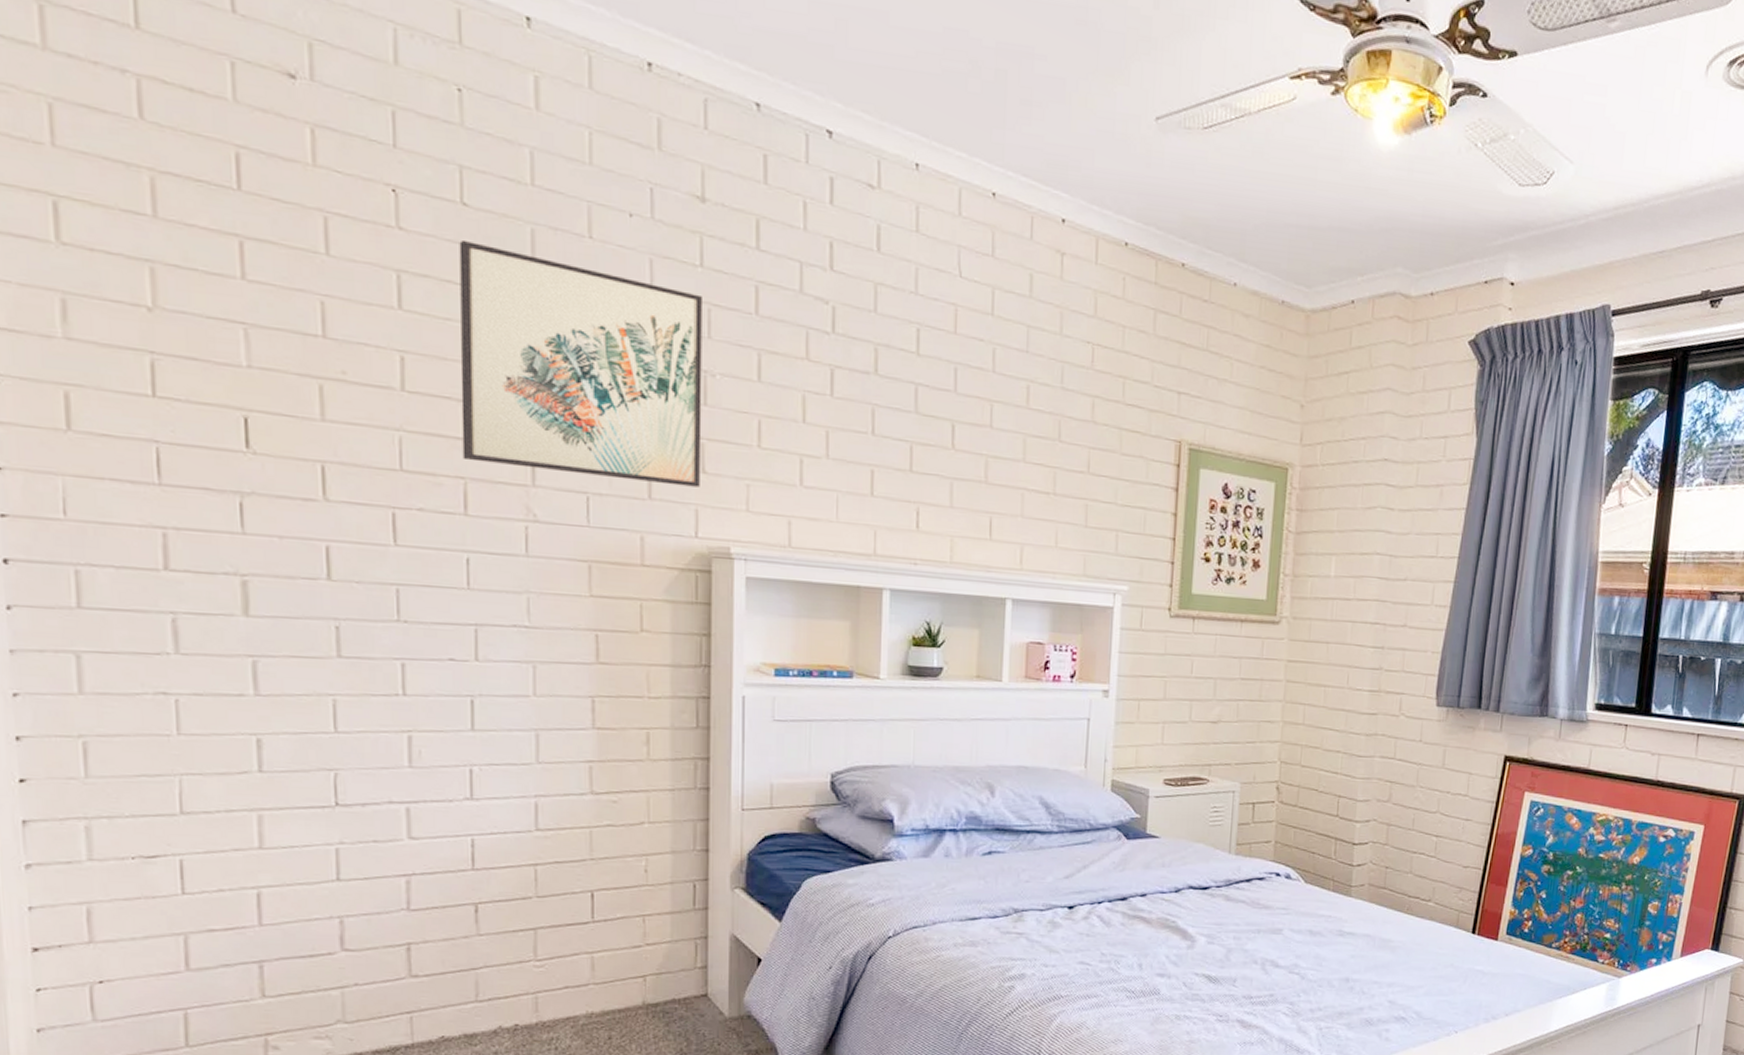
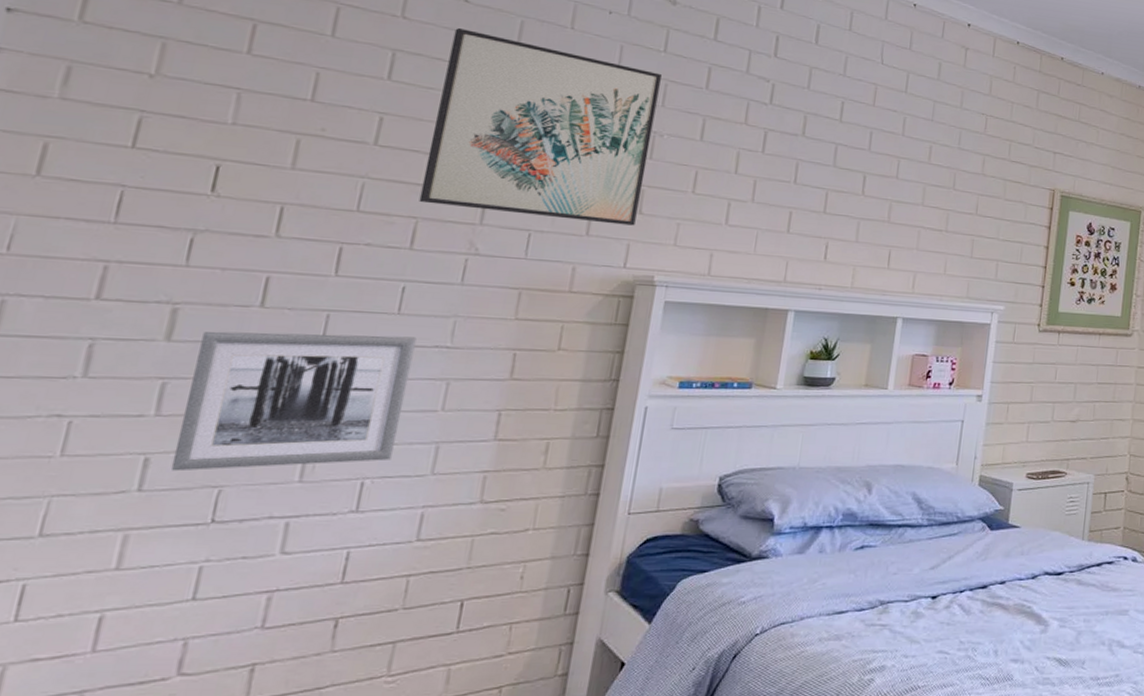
wall art: none [279,606,495,753] -> present [170,331,417,471]

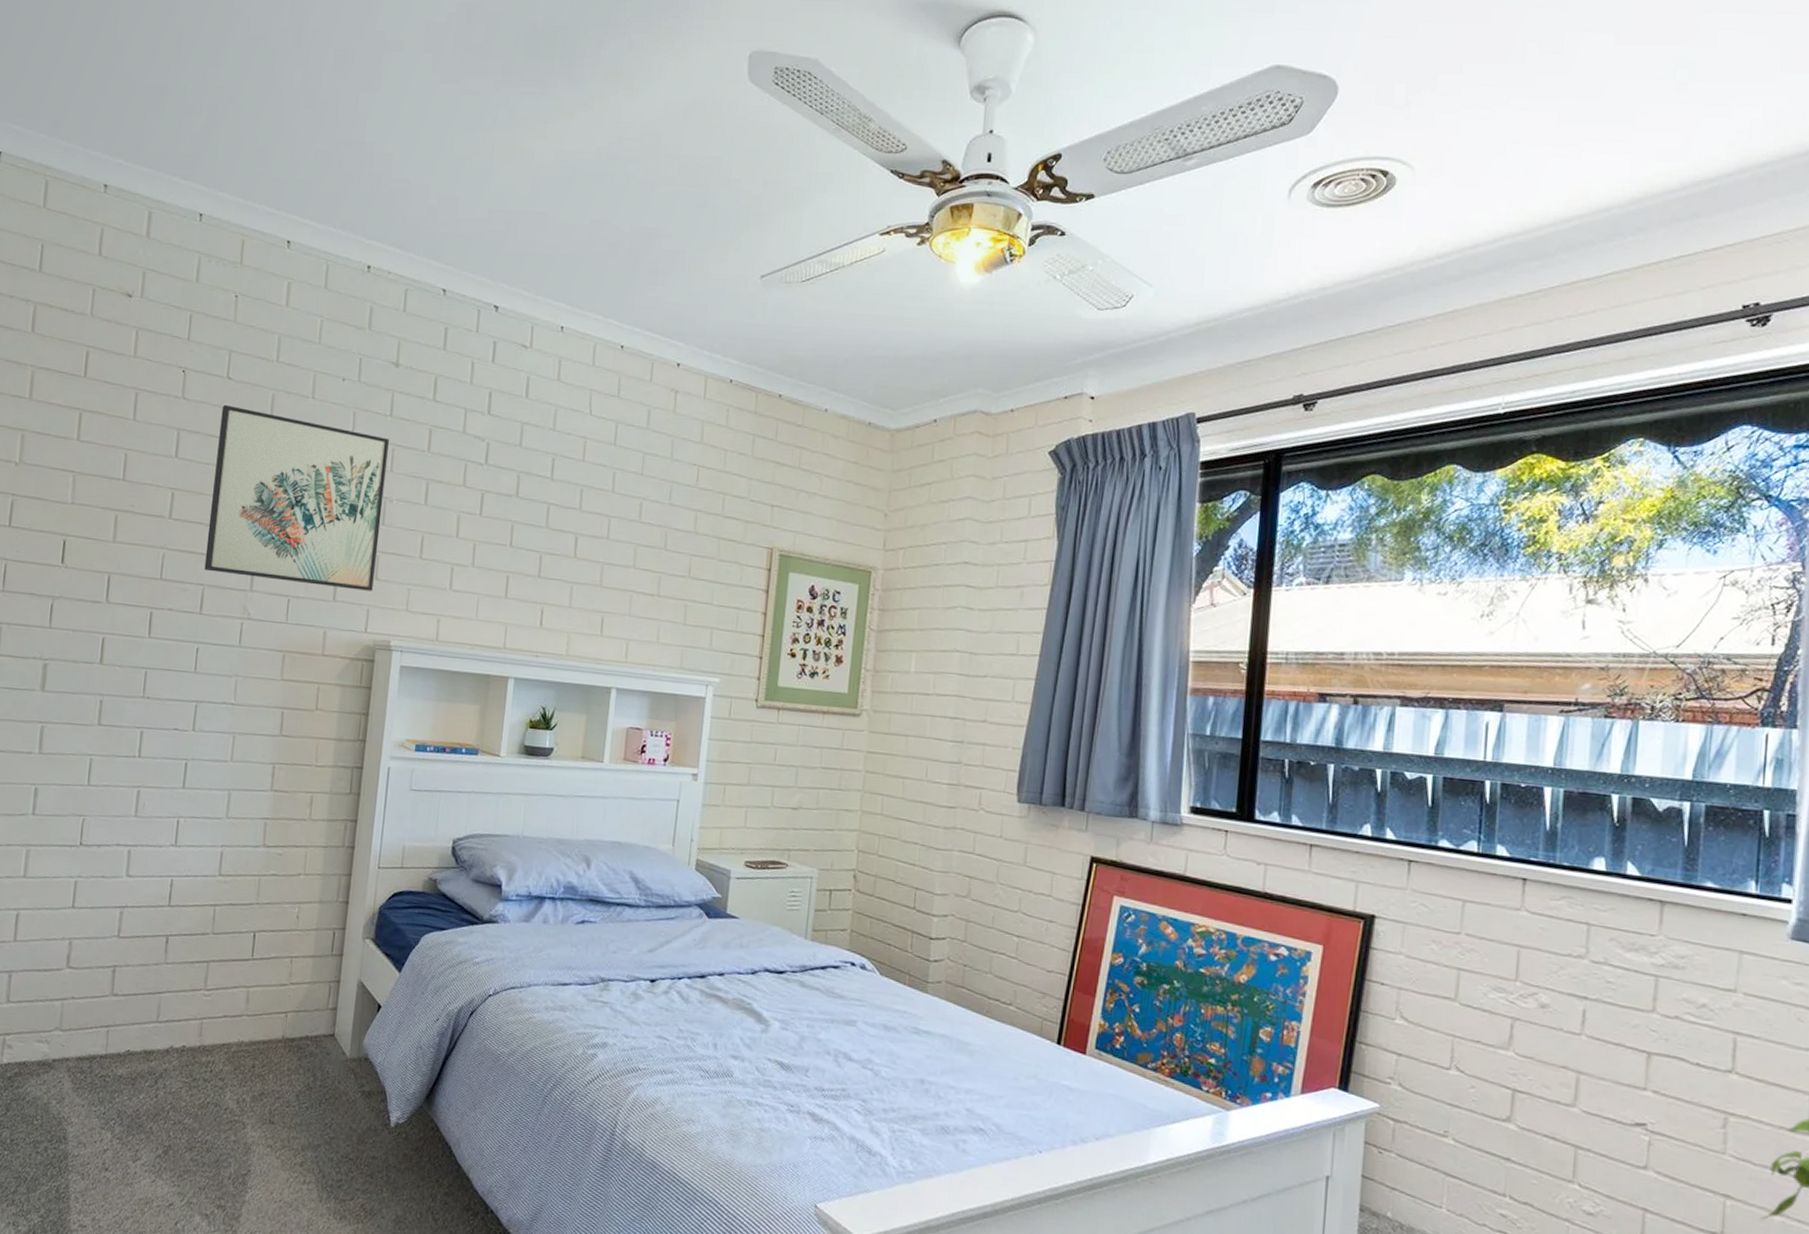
wall art: present [170,331,417,471] -> none [51,684,209,803]

